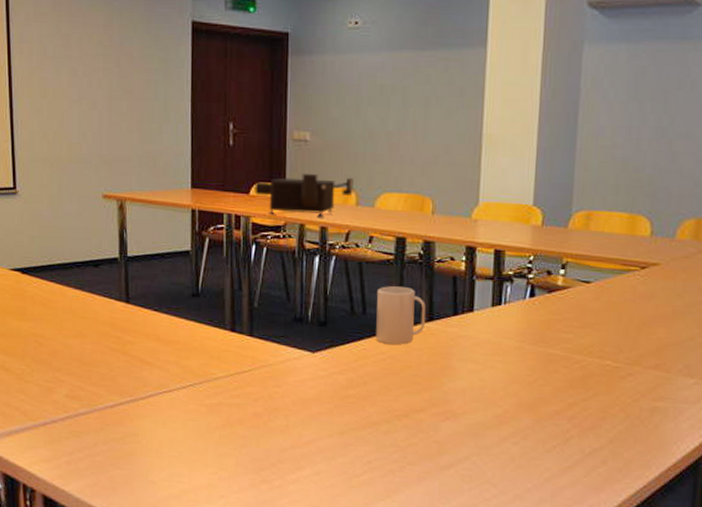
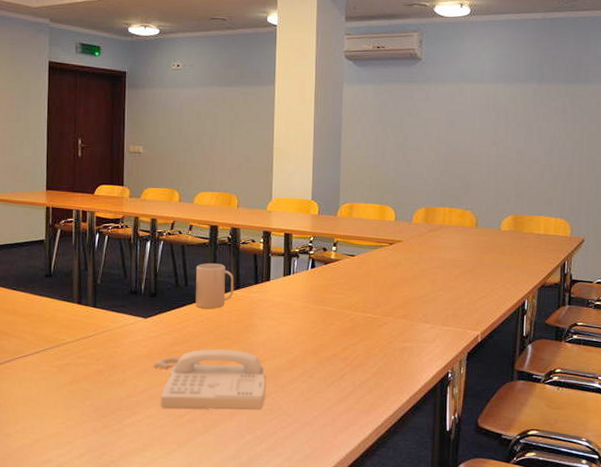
projector: present [254,174,355,218] -> none [98,178,178,212]
telephone: none [323,394,464,474] -> present [154,349,265,409]

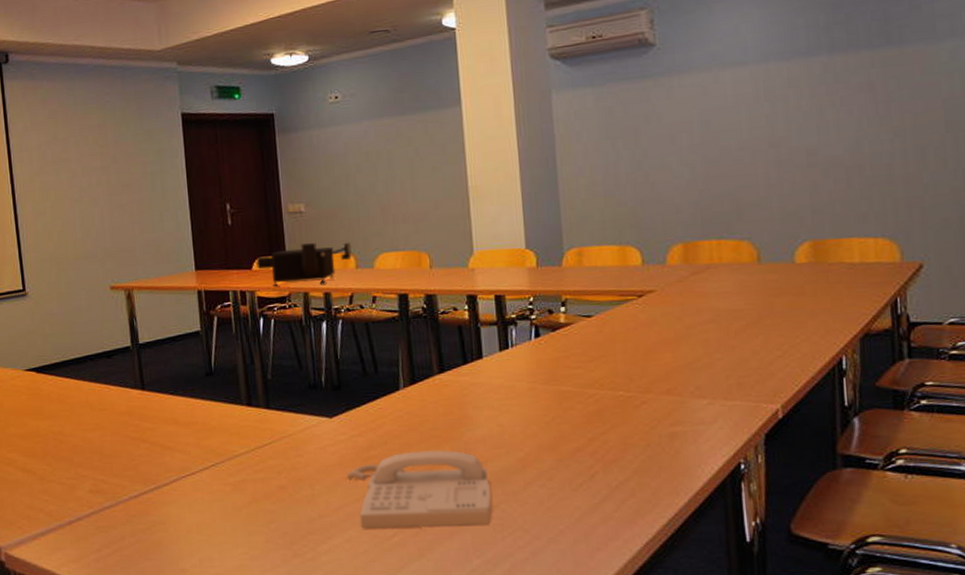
projector: none [98,178,178,212] -> present [256,242,352,286]
mug: present [195,263,234,309] -> none [385,342,437,400]

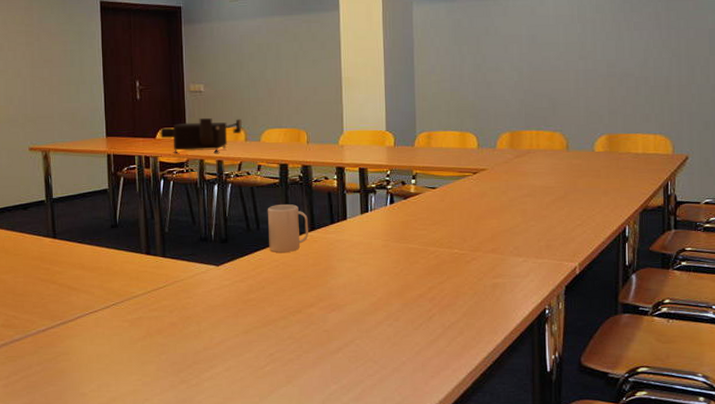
telephone: present [347,450,492,528] -> none [229,295,348,359]
mug: none [385,342,437,400] -> present [267,204,308,252]

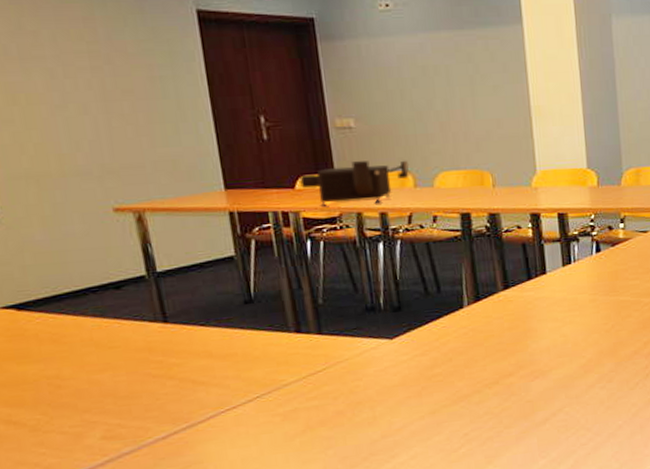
mug: present [267,204,308,252] -> none [448,260,502,318]

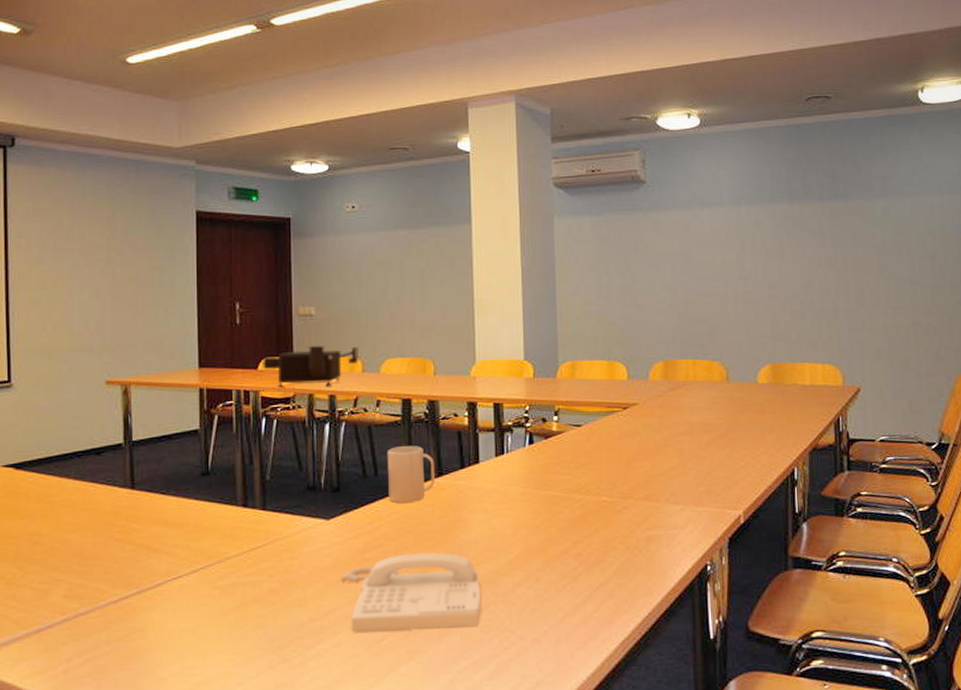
telephone: none [410,362,556,443] -> present [341,552,480,631]
mug: none [448,260,502,318] -> present [387,446,435,503]

